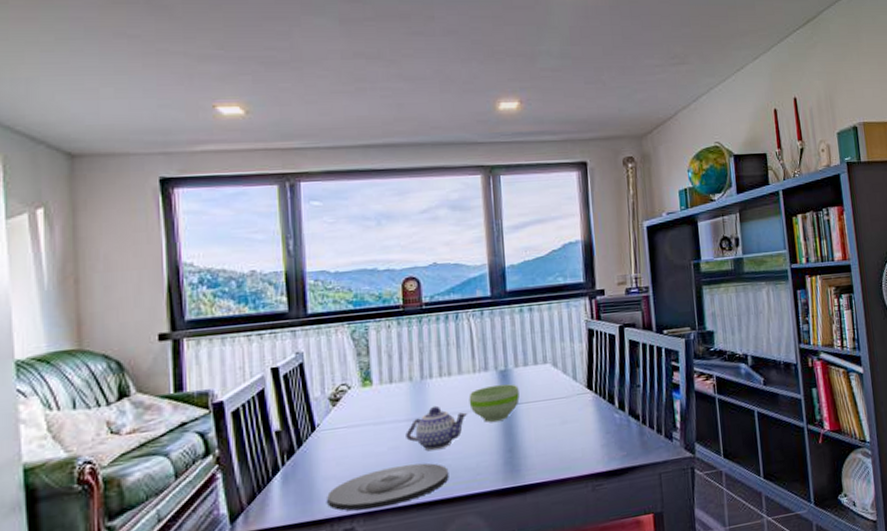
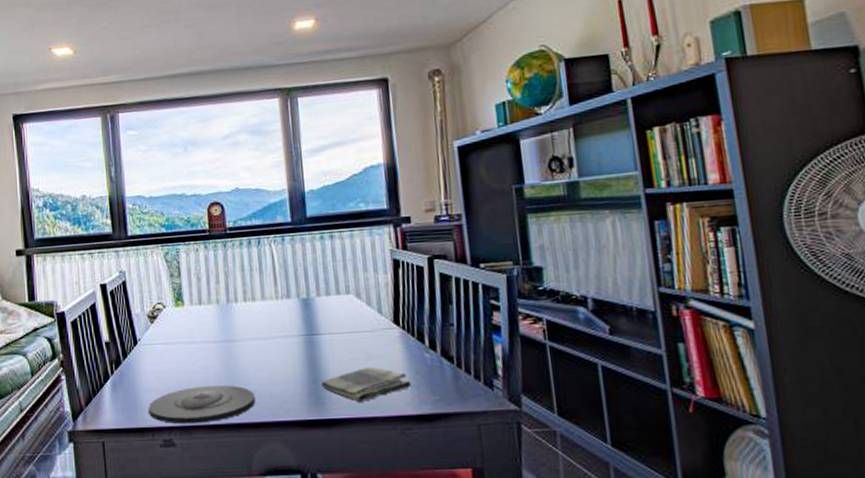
teapot: present [406,405,468,450] -> none [214,329,272,373]
bowl: present [469,384,520,422] -> none [272,313,323,351]
dish towel: none [517,431,602,466] -> present [321,367,412,402]

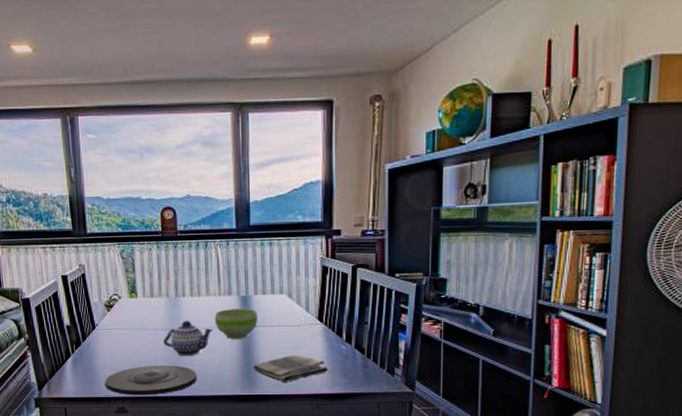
teapot: none [214,329,272,373] -> present [163,320,214,356]
bowl: none [272,313,323,351] -> present [214,309,257,339]

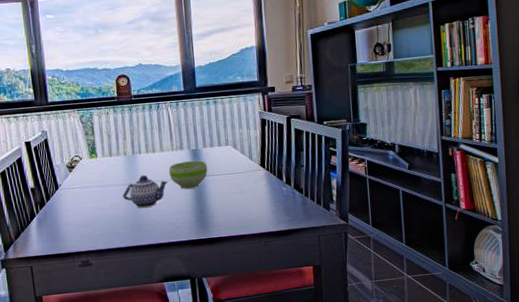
plate: present [105,365,197,396] -> none [69,217,156,249]
dish towel: present [254,355,328,382] -> none [206,199,273,224]

